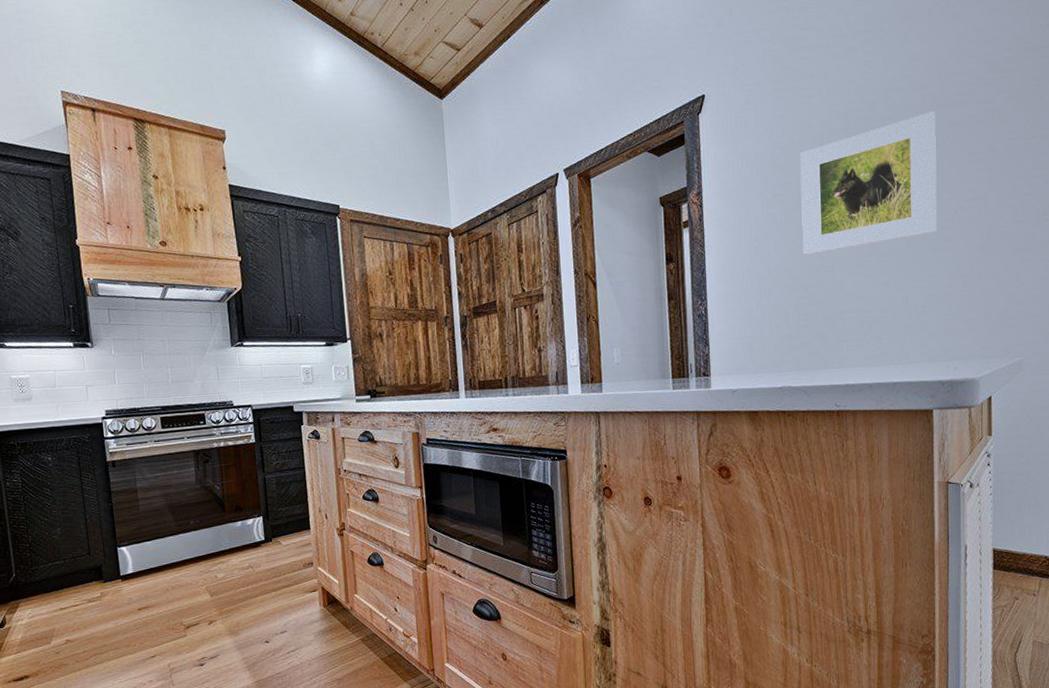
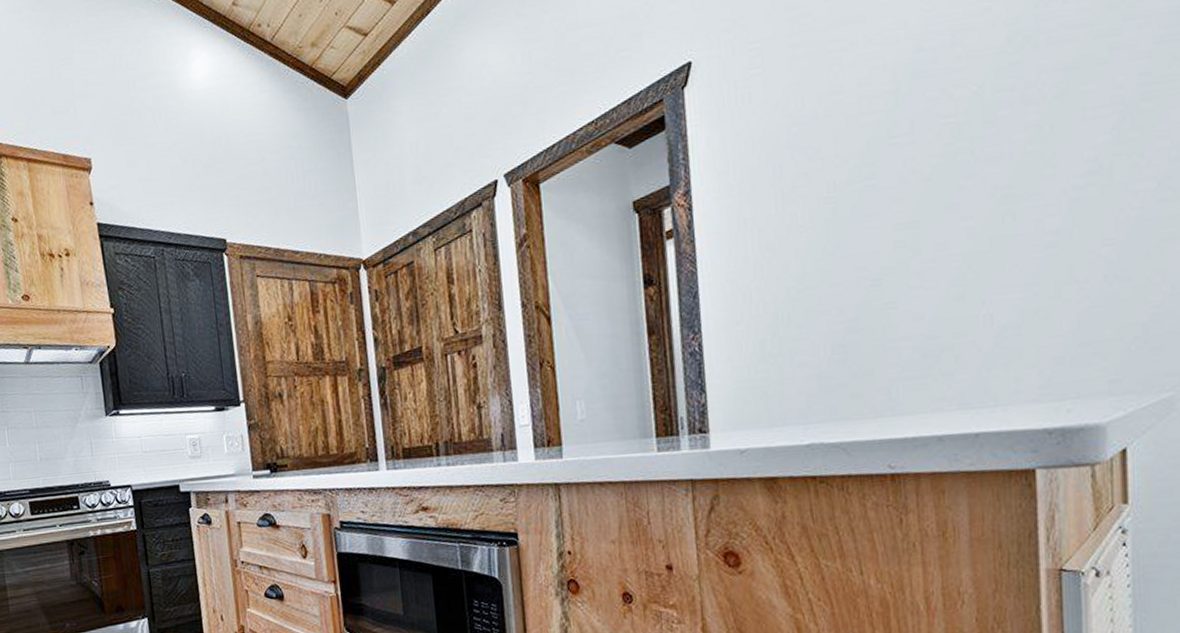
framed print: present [800,111,937,255] -> none [828,54,1035,265]

